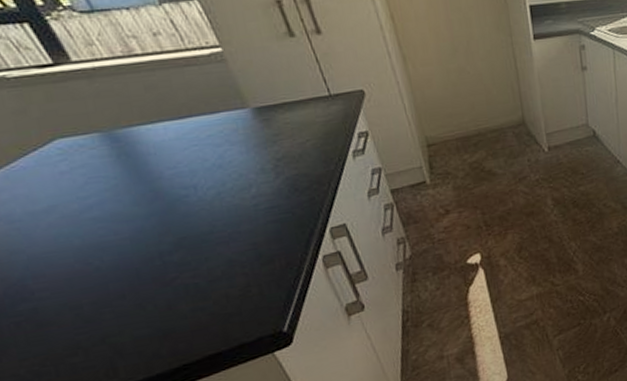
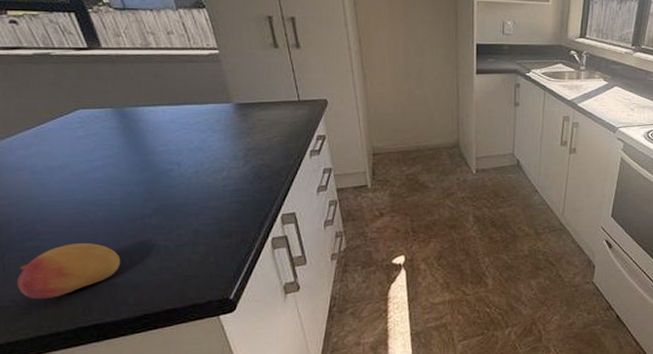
fruit: none [15,293,144,369] -> present [17,243,121,300]

